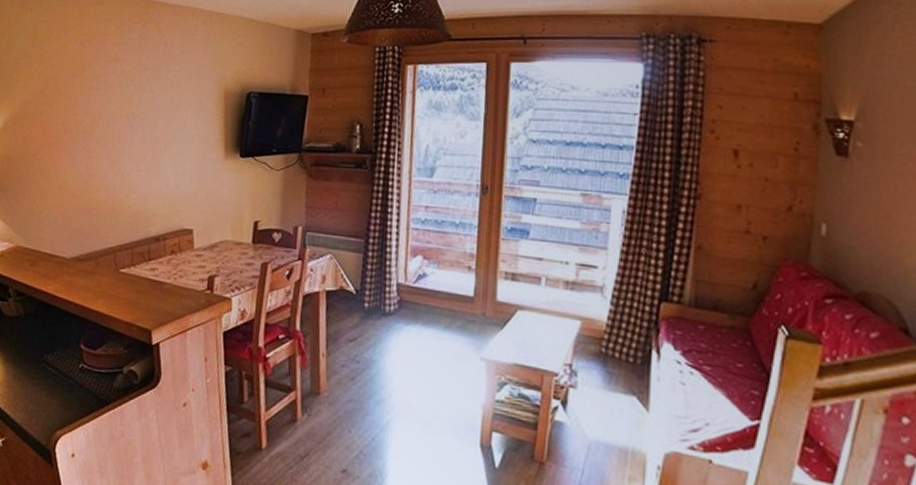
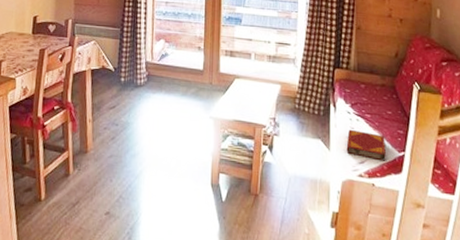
hardback book: none [672,384,731,431] -> present [346,129,386,161]

